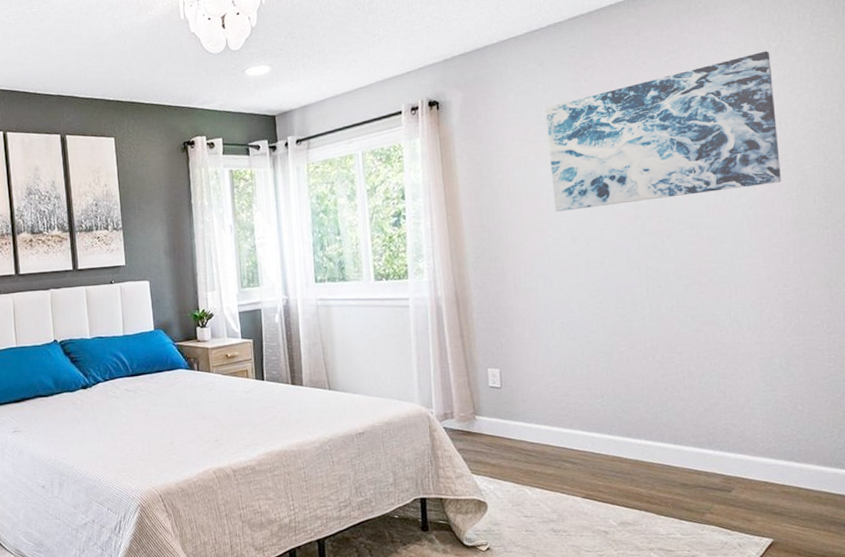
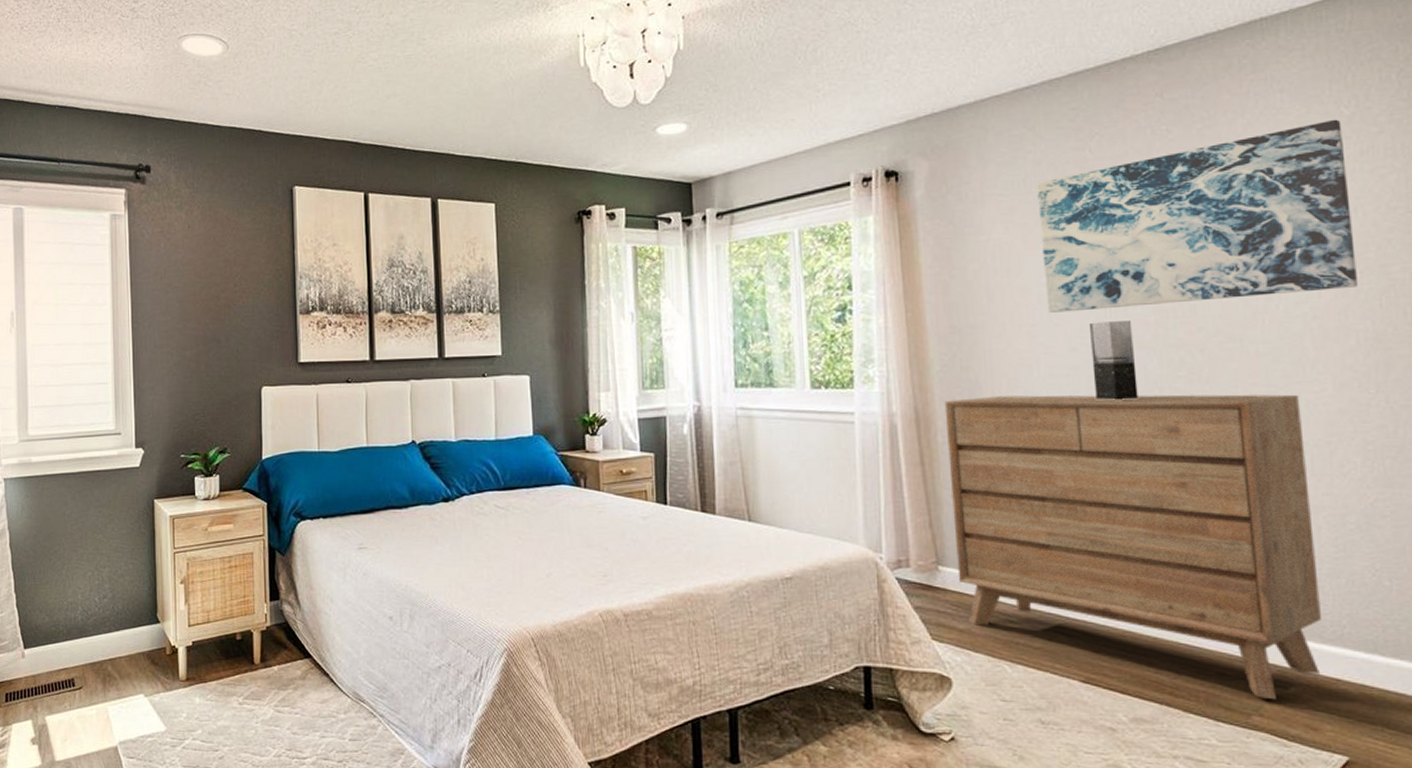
dresser: none [478,268,754,501] -> present [944,394,1321,700]
vase: none [585,215,623,279] -> present [1088,321,1138,400]

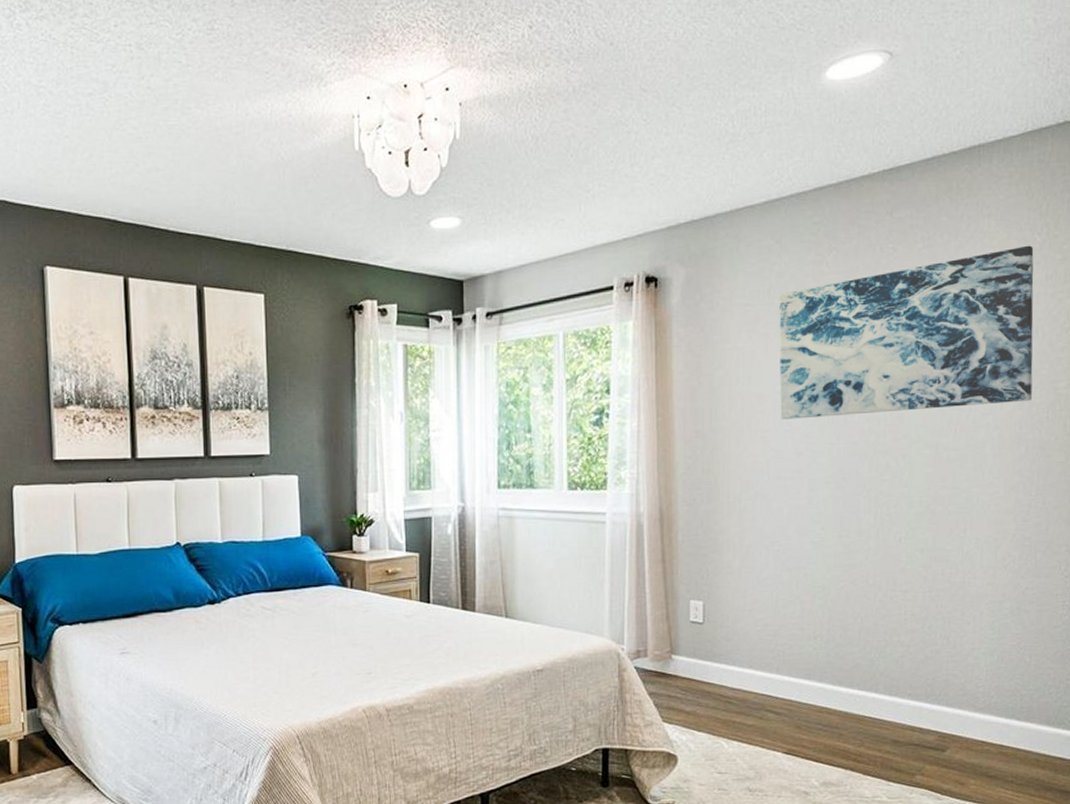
dresser: present [944,394,1321,700] -> none [686,496,977,761]
vase: present [1088,321,1138,400] -> none [813,428,850,501]

